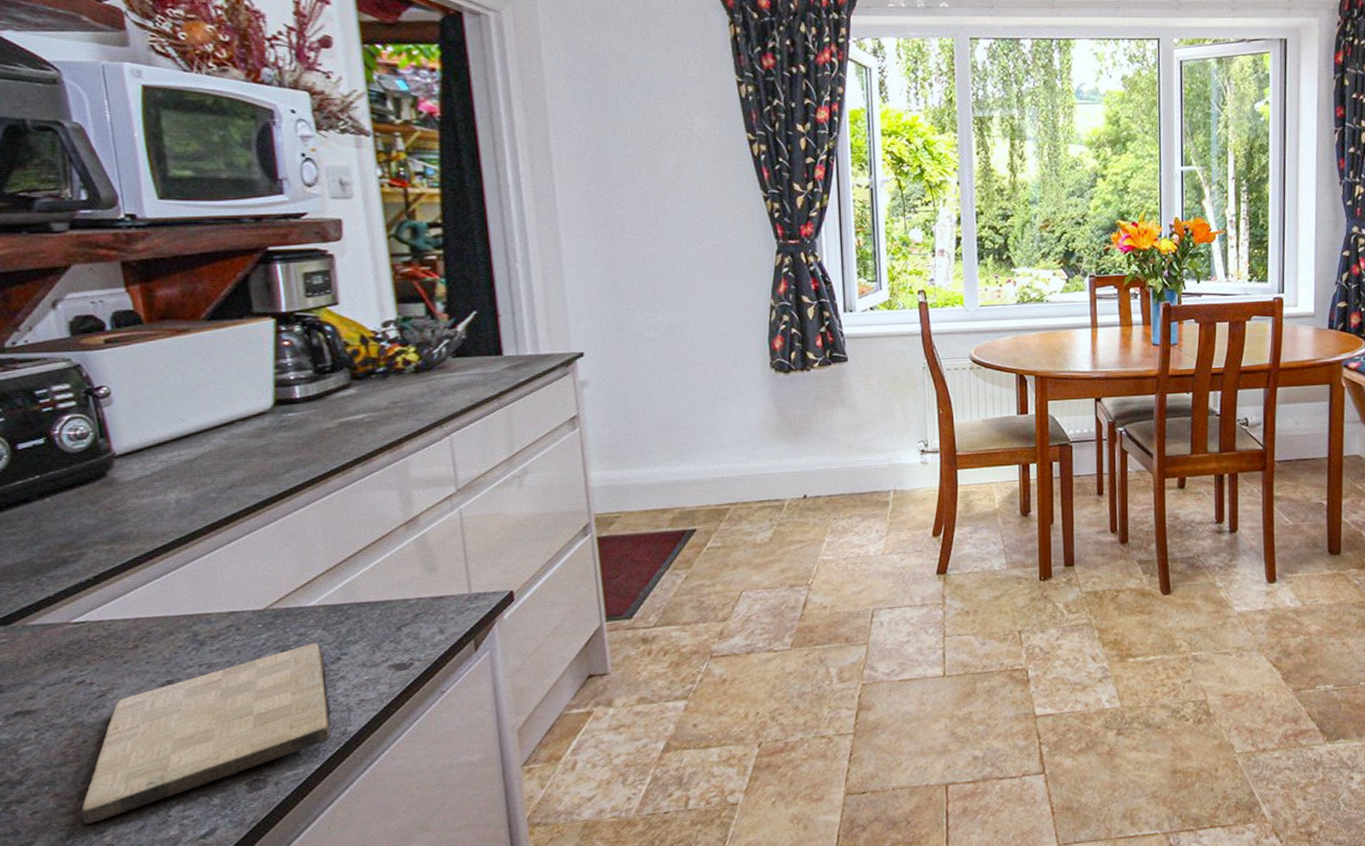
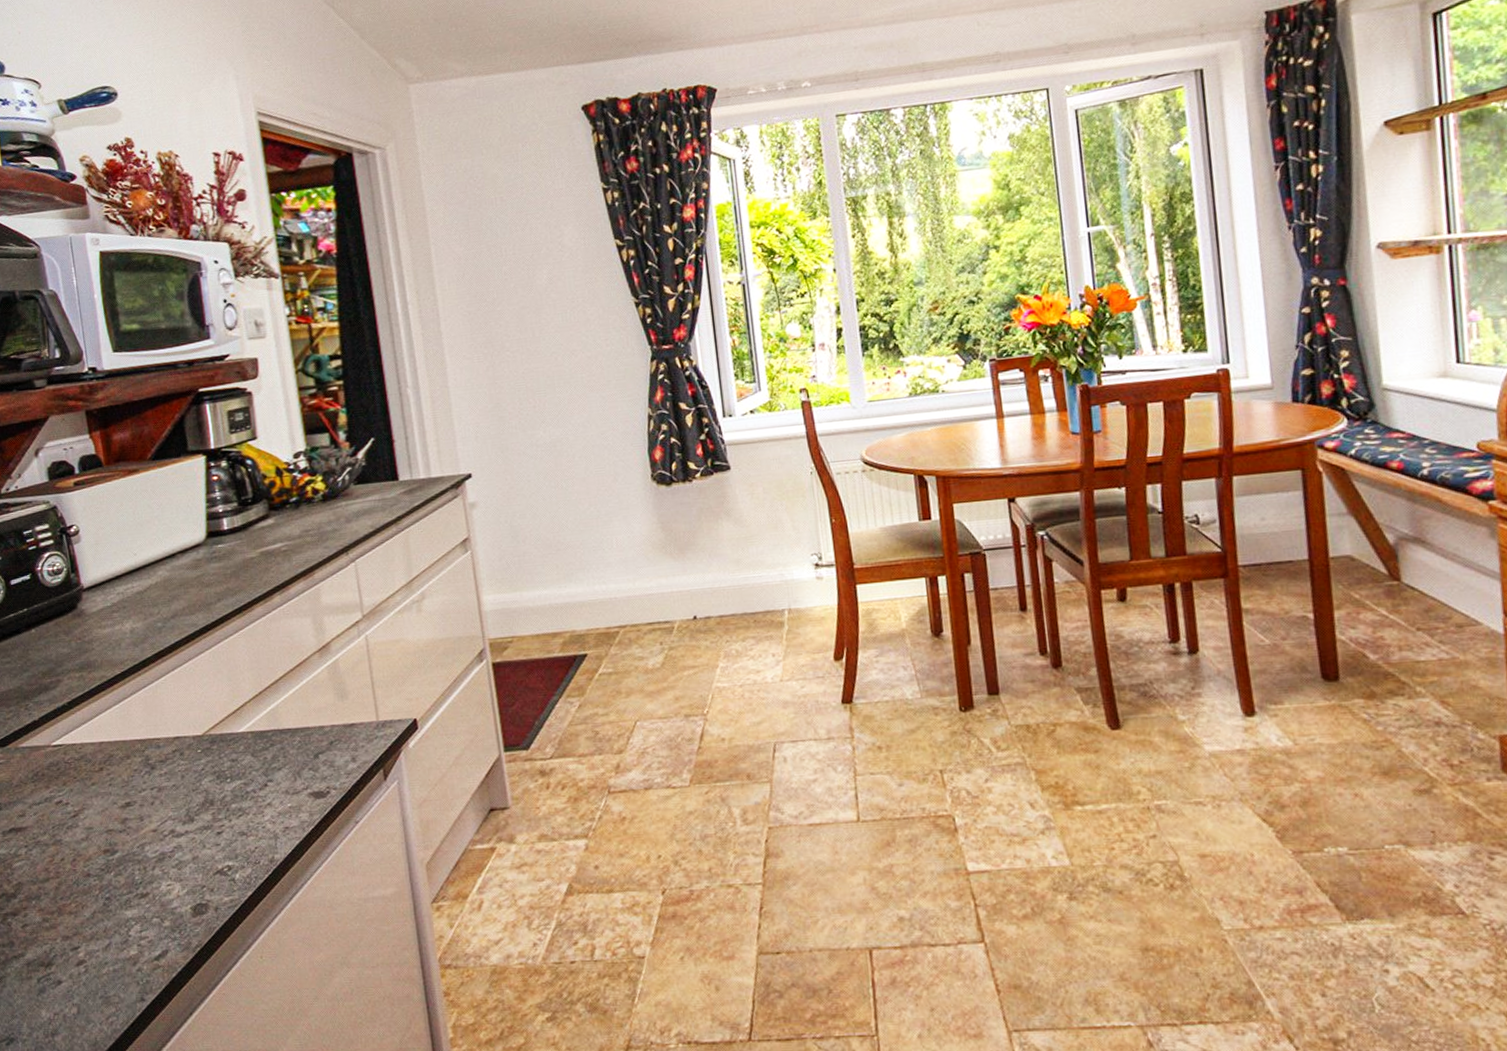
cutting board: present [81,643,332,824] -> none [60,769,261,939]

